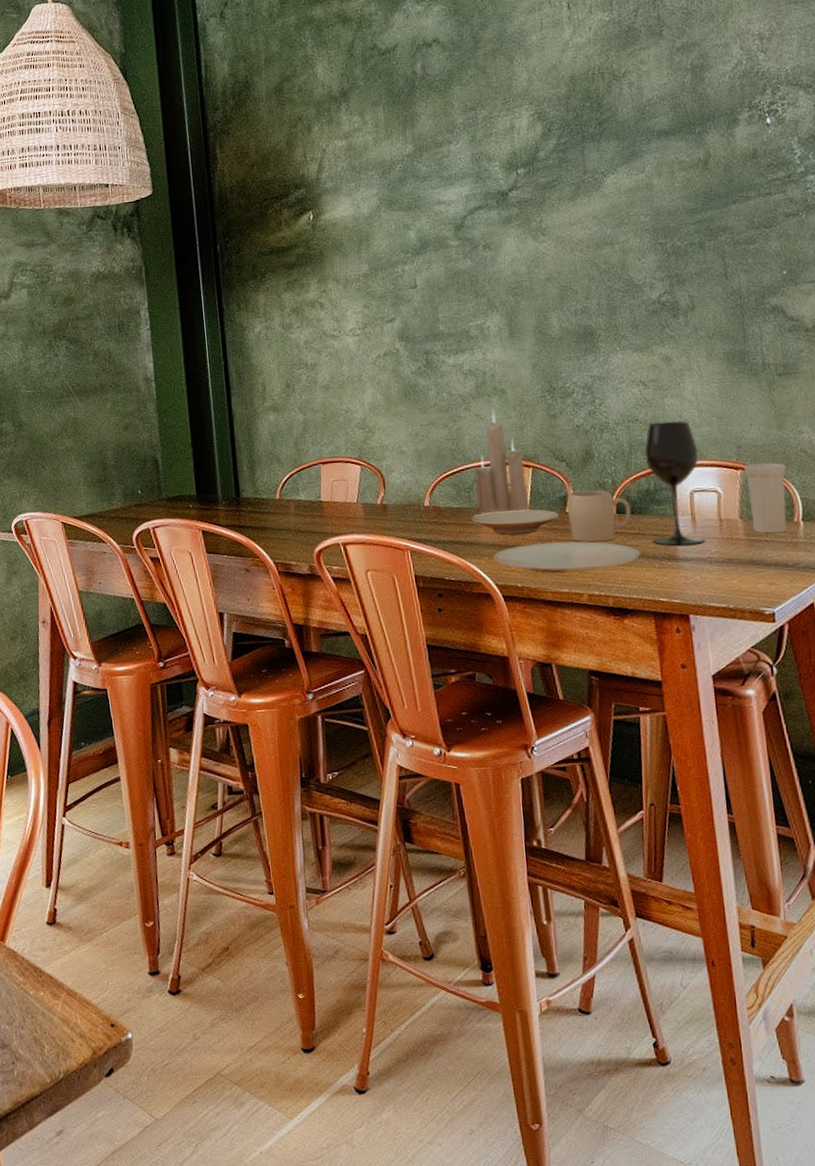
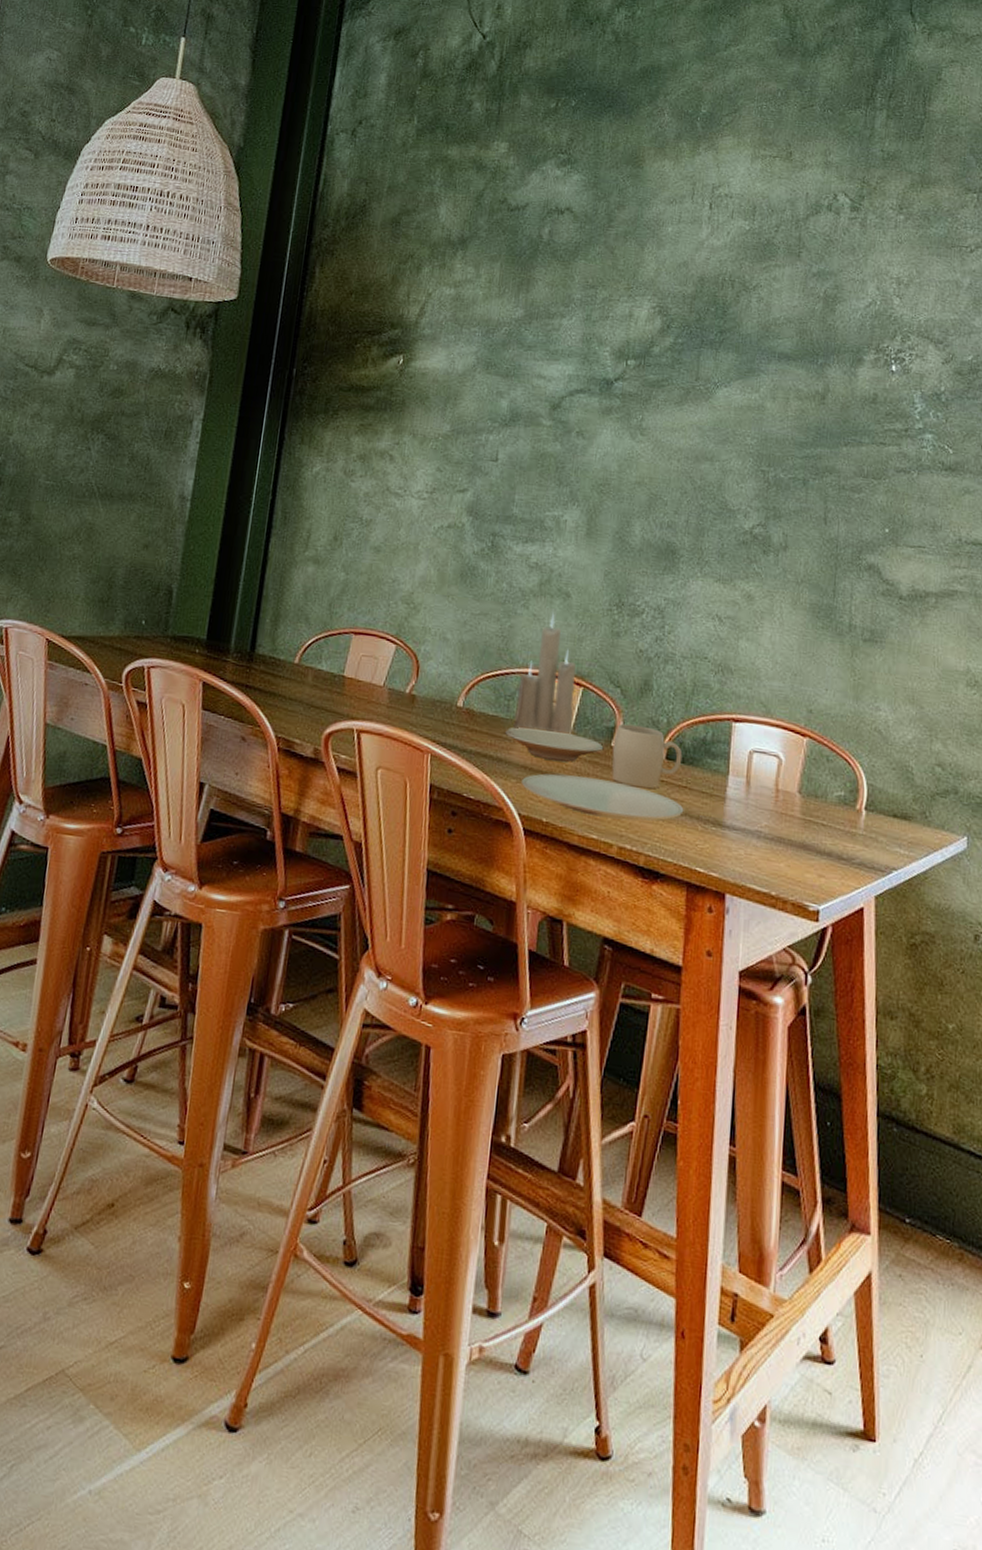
wineglass: present [644,421,704,547] -> none [699,664,766,813]
cup: present [744,462,787,534] -> none [811,733,857,819]

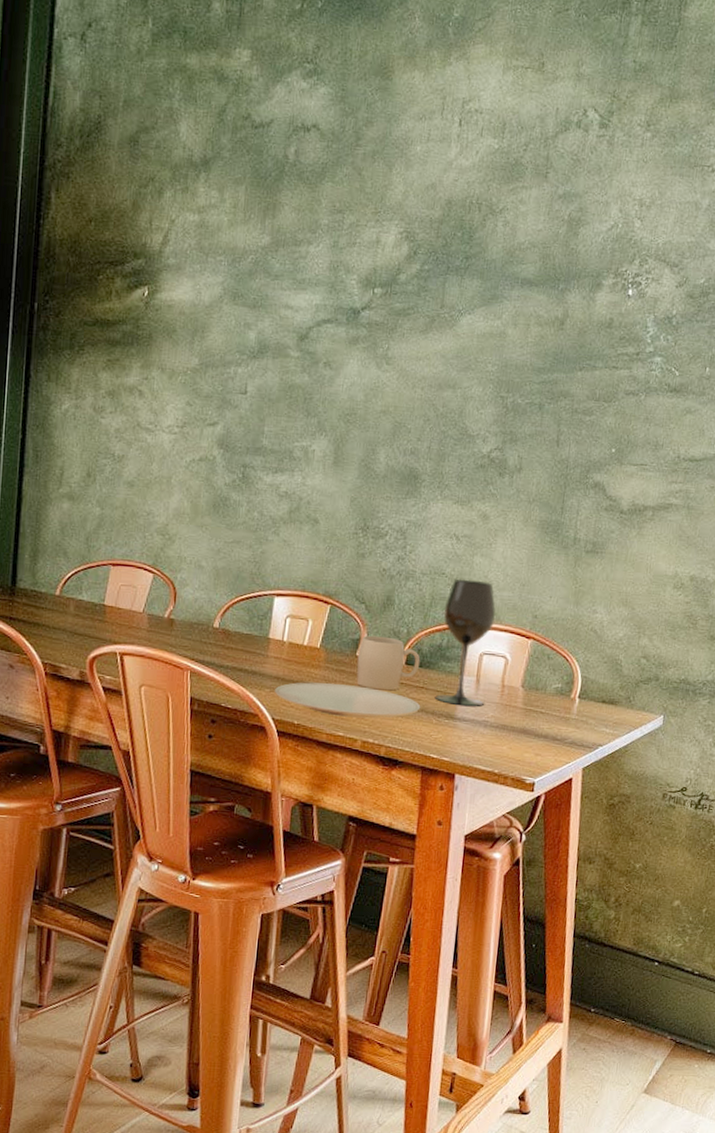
saucer: present [505,727,604,763] -> none [259,643,350,672]
candle: present [513,614,576,736] -> none [266,539,324,648]
wineglass: none [699,664,766,813] -> present [434,578,496,706]

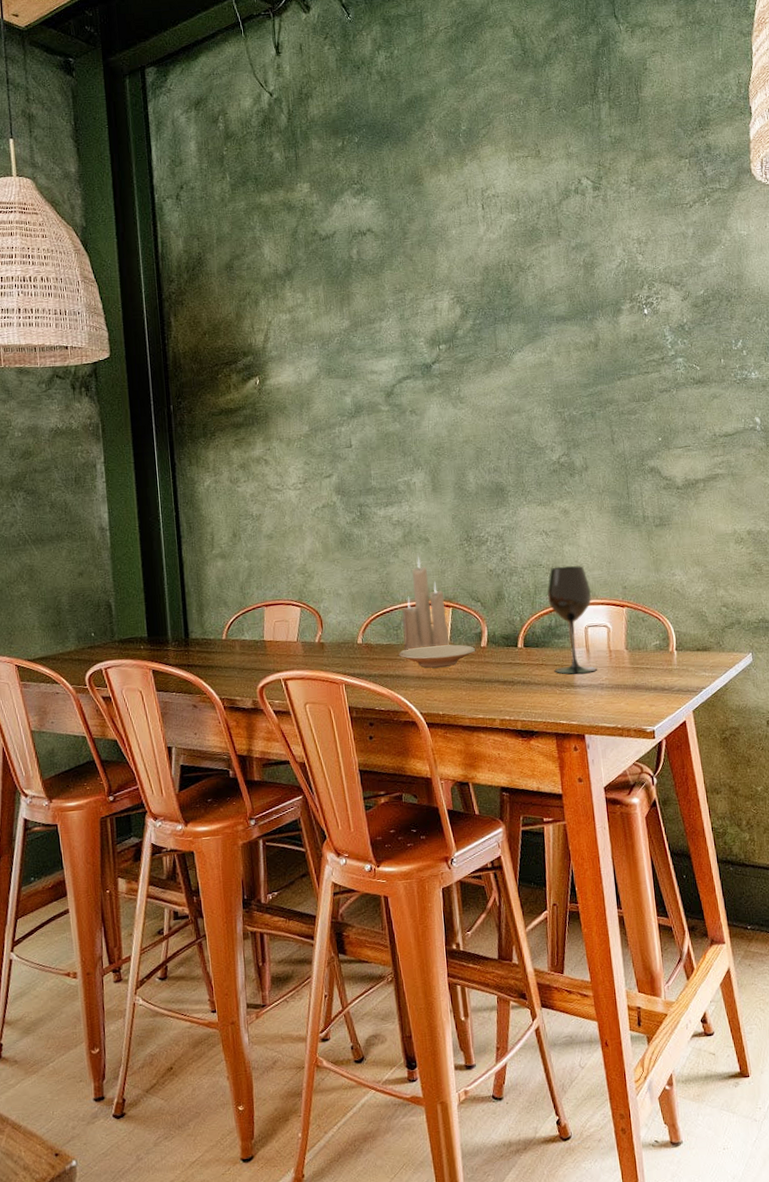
saucer: none [259,643,350,672] -> present [399,644,476,668]
candle: none [266,539,324,648] -> present [402,557,451,650]
plate: present [275,682,421,719] -> none [418,672,544,702]
mug: present [356,635,421,691] -> none [482,626,536,674]

